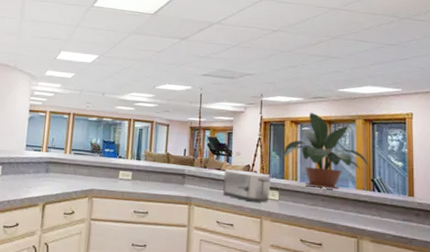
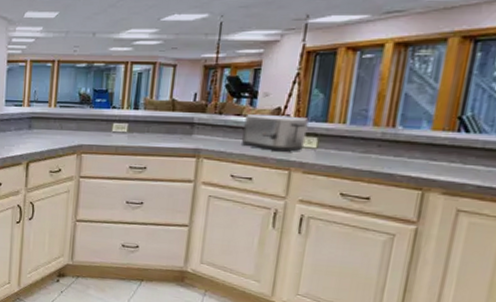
potted plant: present [283,112,368,190] -> none [330,33,457,132]

